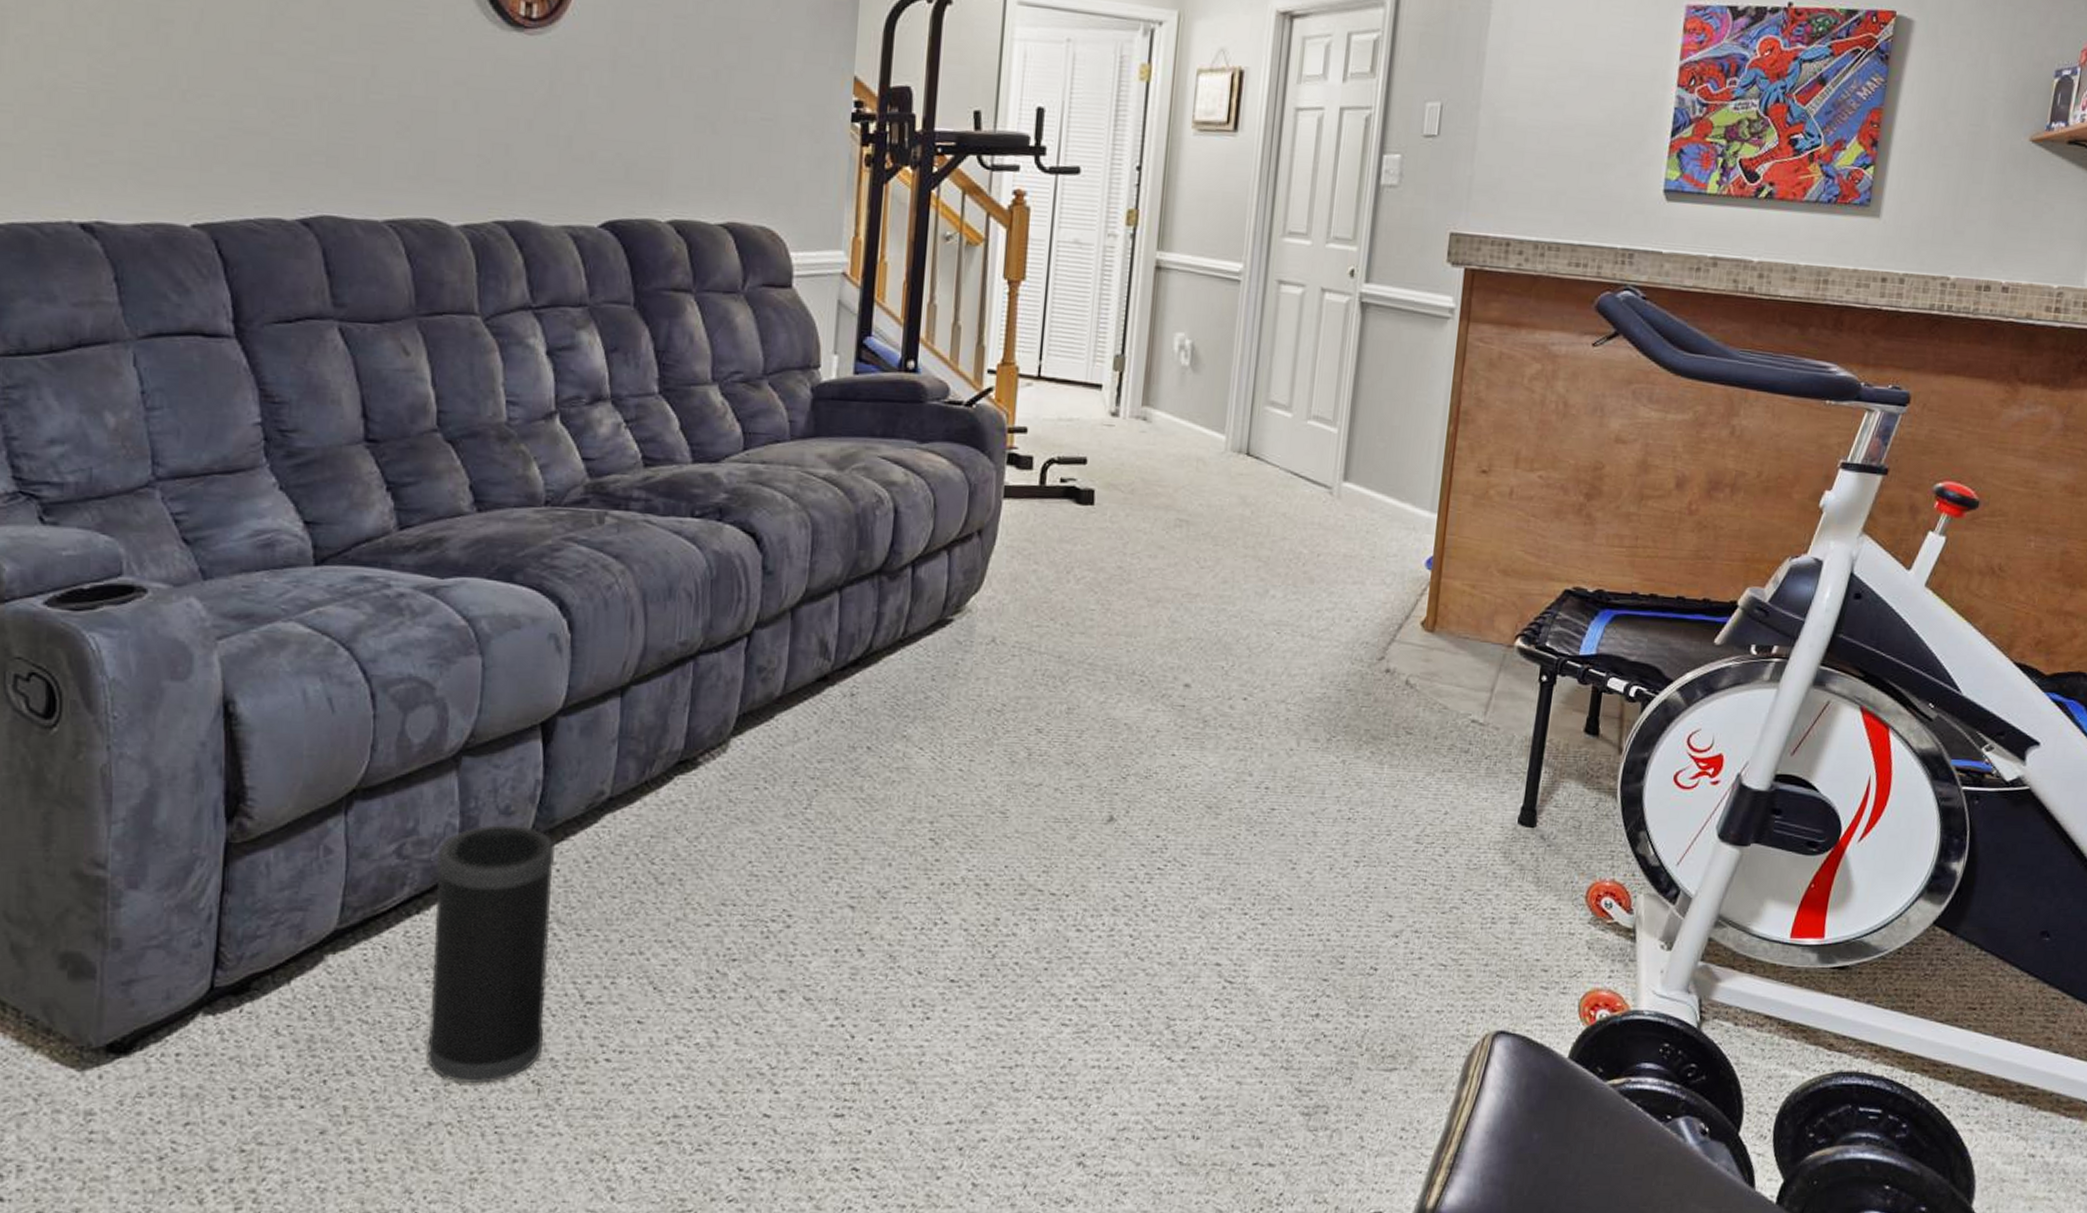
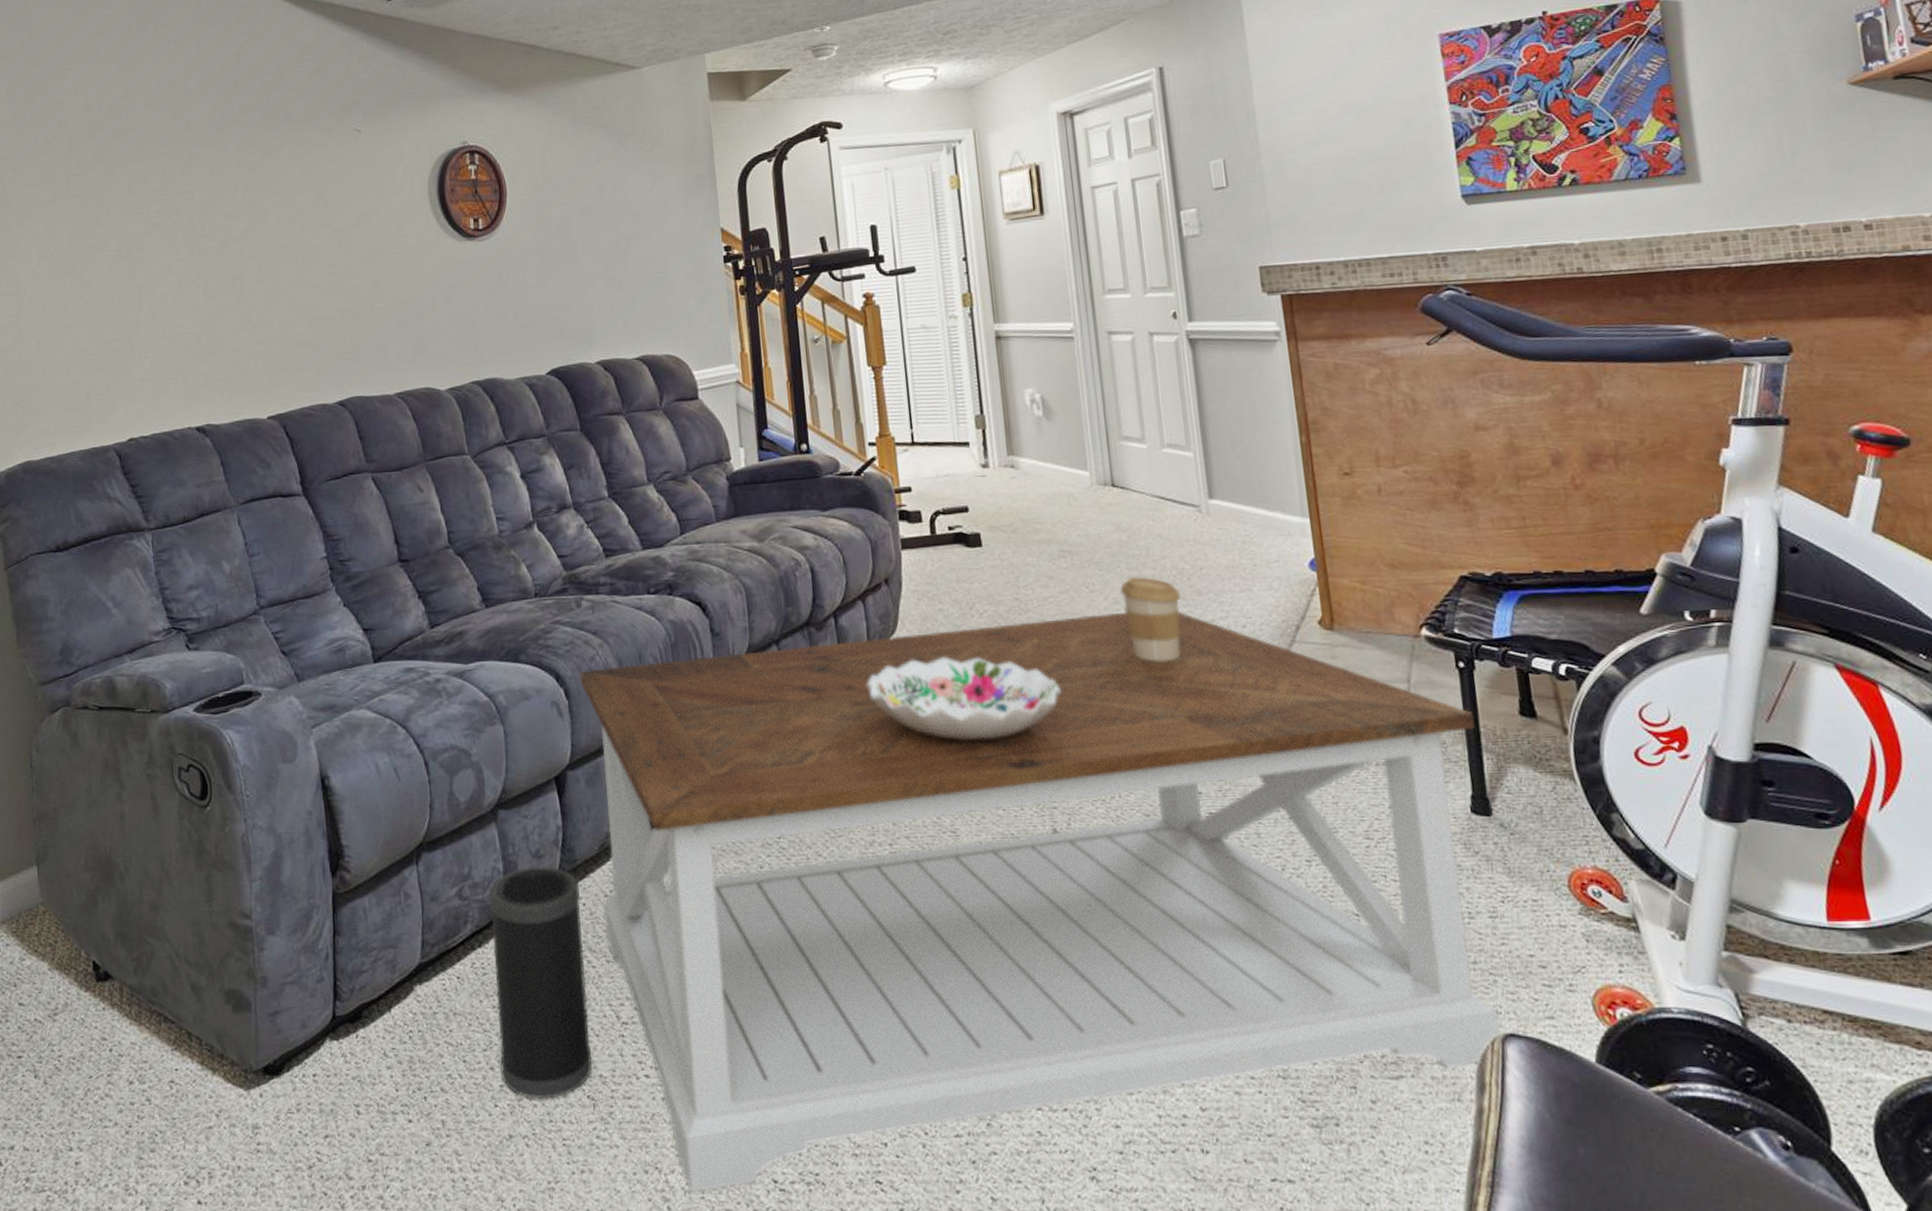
coffee table: none [580,593,1543,1182] -> present [579,611,1501,1193]
decorative bowl: none [934,624,1147,717] -> present [866,658,1061,740]
coffee cup: none [1230,555,1293,649] -> present [1121,576,1181,661]

